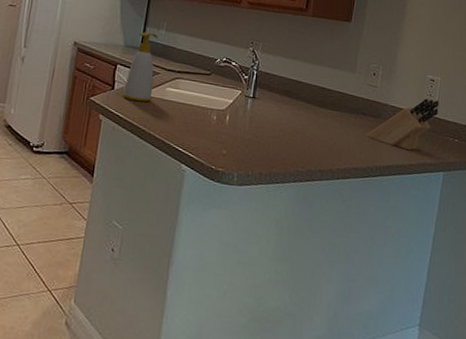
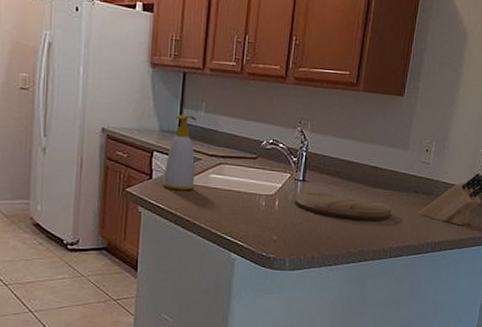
cutting board: none [245,108,340,141] -> present [296,192,392,221]

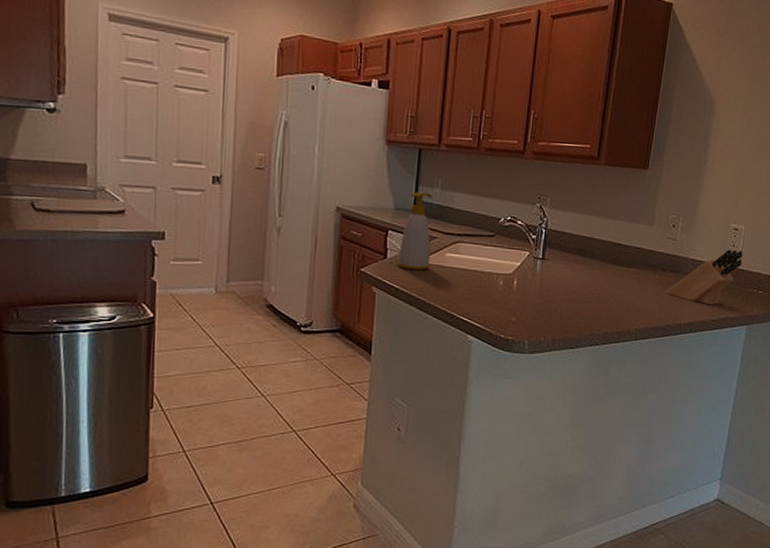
cutting board: present [296,192,392,221] -> none [535,270,637,301]

